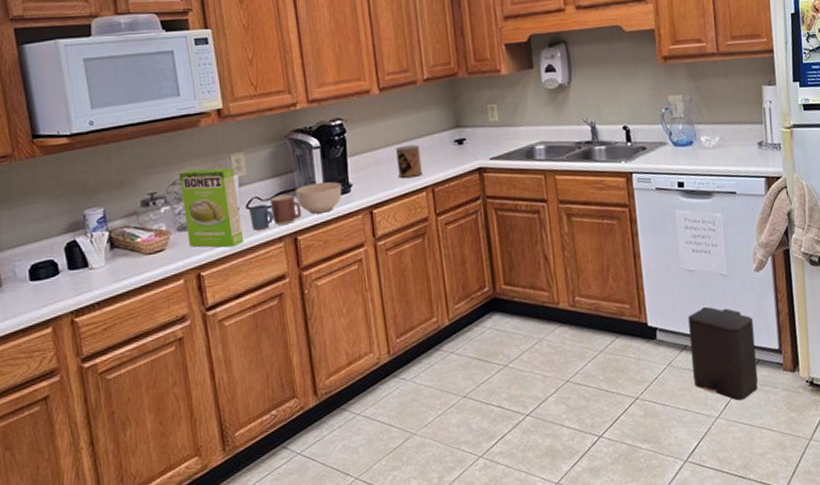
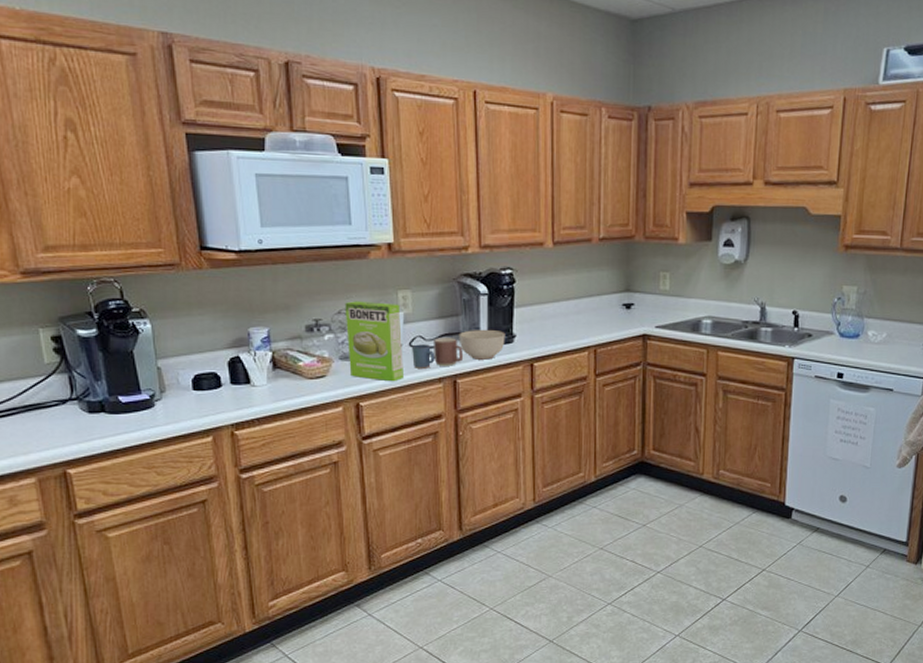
tin can: present [396,144,422,178] -> none [563,303,587,335]
pedal bin: present [688,307,758,401] -> none [820,495,887,584]

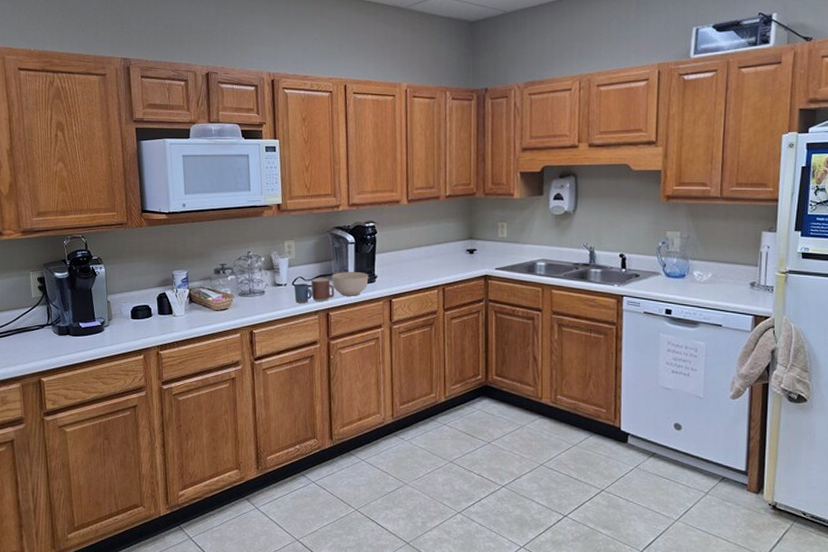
cake mix box: present [345,301,403,382] -> none [244,250,288,314]

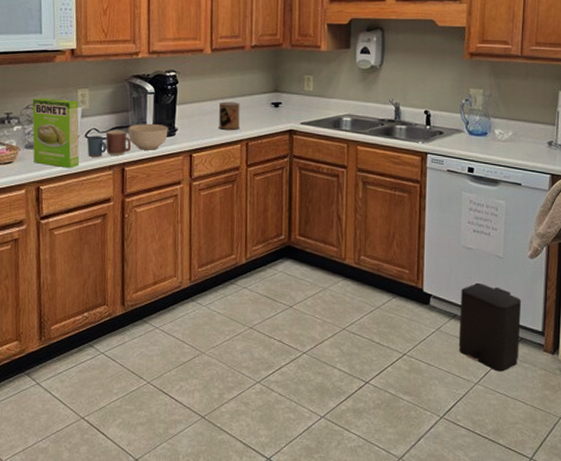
cake mix box: none [244,250,288,314] -> present [32,98,80,169]
tin can: none [416,249,436,276] -> present [219,101,240,130]
pedal bin: none [657,423,724,510] -> present [458,283,522,372]

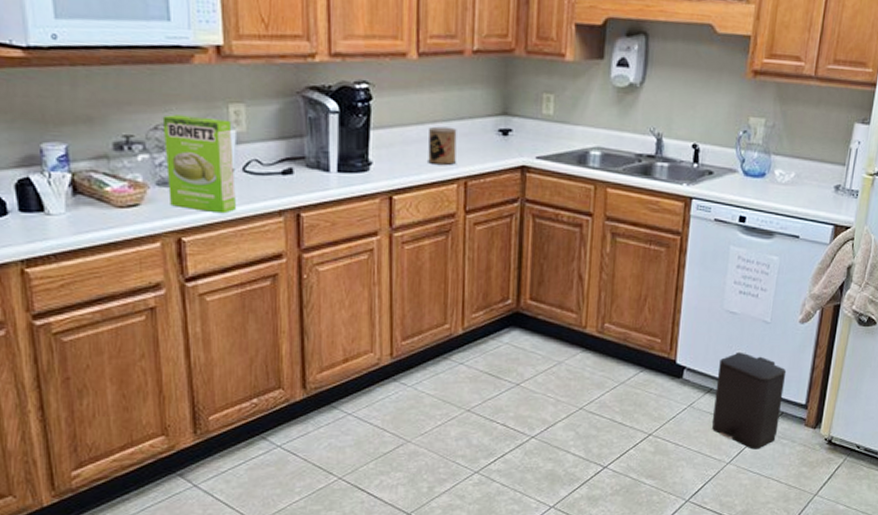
mug: present [87,136,107,157] -> none [246,169,275,199]
mug: present [105,130,131,155] -> none [271,162,308,197]
bowl: present [128,123,169,150] -> none [303,153,360,190]

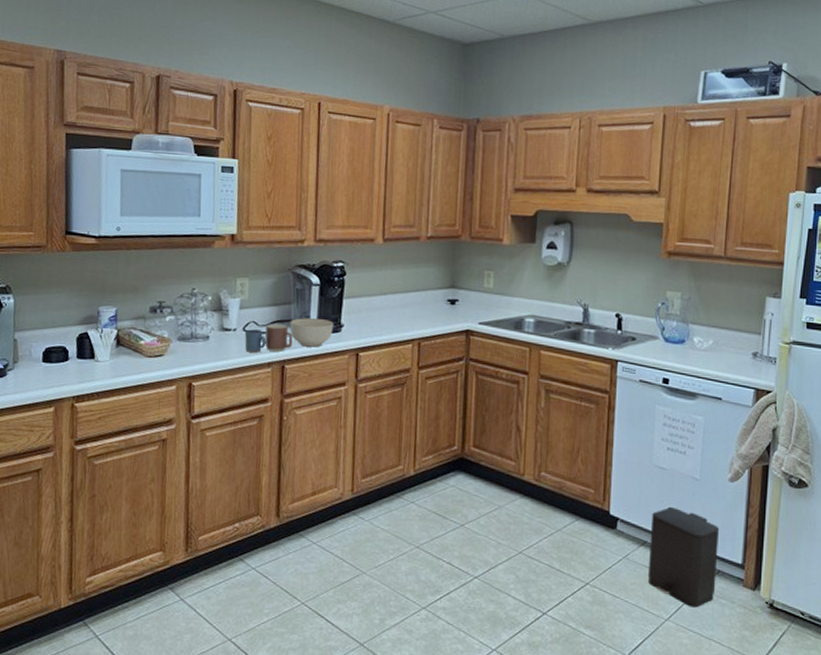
cake mix box: present [162,114,236,214] -> none [185,286,238,364]
mug: none [246,169,275,199] -> present [244,329,267,353]
mug: none [271,162,308,197] -> present [265,324,293,352]
bowl: none [303,153,360,190] -> present [289,317,334,347]
tin can: present [428,126,457,165] -> none [389,296,413,328]

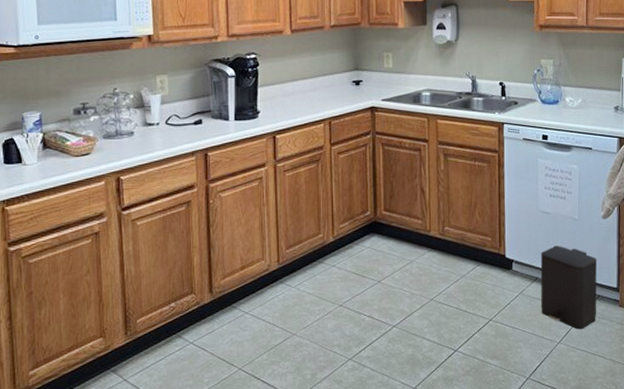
mug: present [244,329,267,353] -> none [168,122,189,144]
mug: present [265,324,293,352] -> none [186,116,213,141]
bowl: present [289,317,334,347] -> none [209,107,251,134]

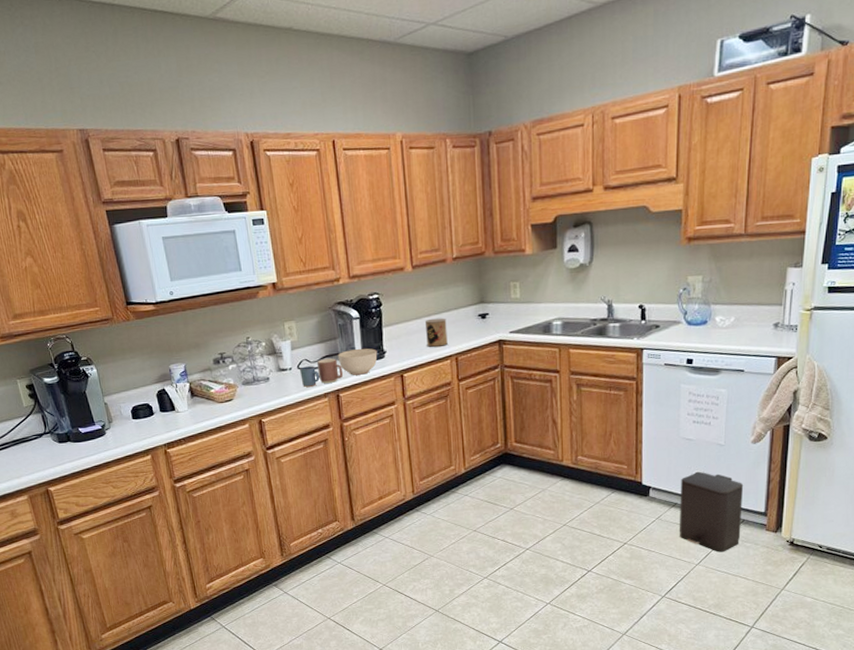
mug: none [168,122,189,144] -> present [300,366,320,387]
mug: none [186,116,213,141] -> present [316,358,343,383]
bowl: none [209,107,251,134] -> present [337,348,378,375]
tin can: none [301,82,322,110] -> present [426,318,448,347]

